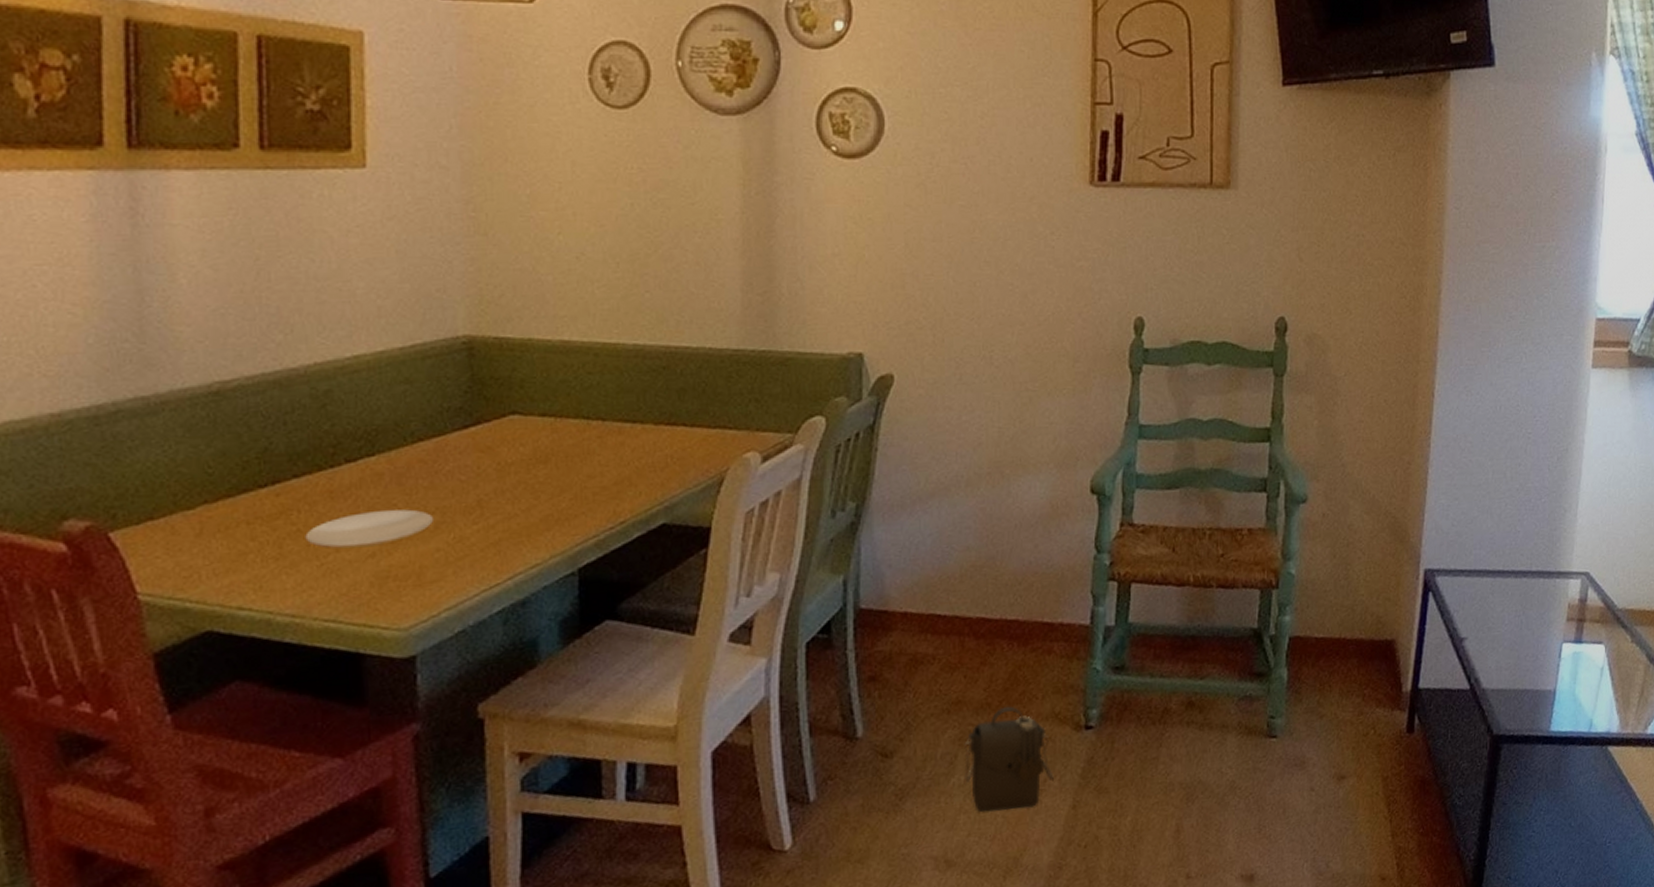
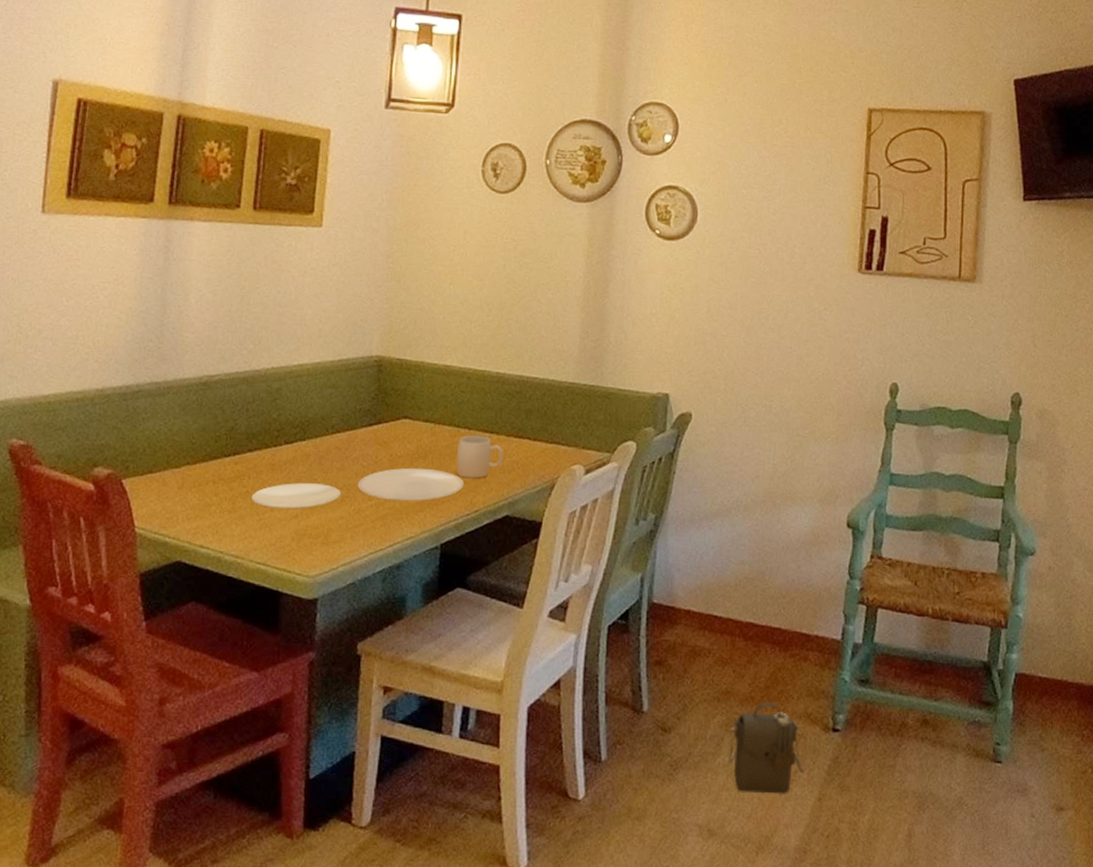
plate: none [456,475,603,522] -> present [357,468,464,502]
mug: none [589,427,653,483] -> present [456,435,504,479]

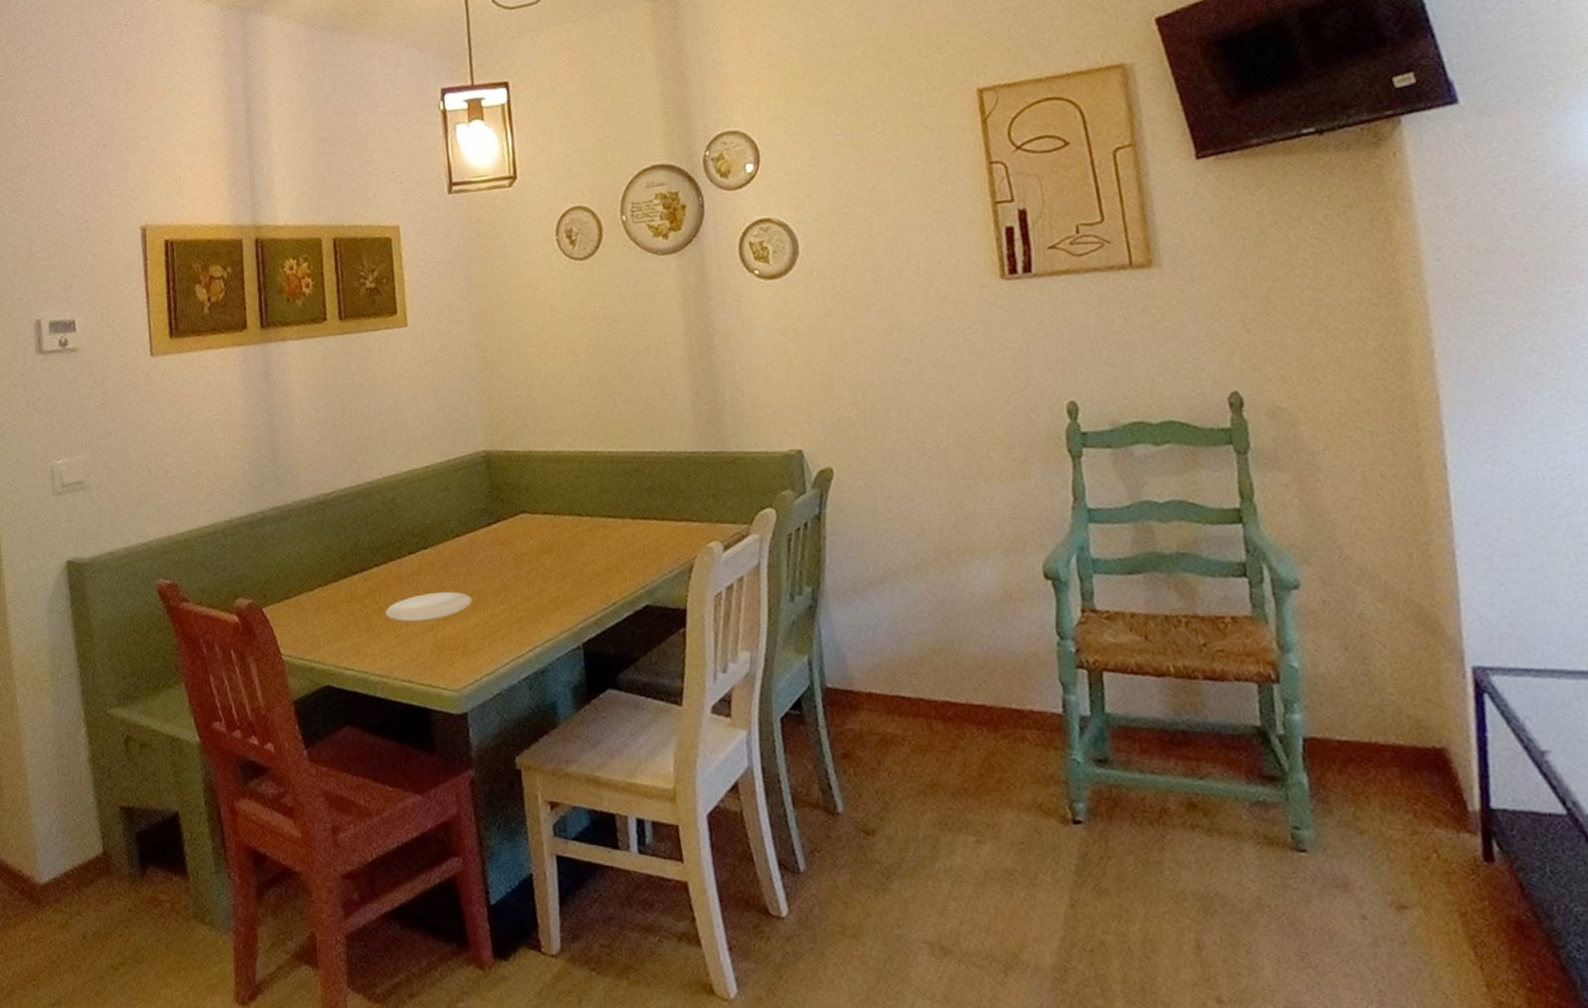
plate: present [357,468,464,502] -> none [487,564,596,603]
mug: present [456,435,504,479] -> none [582,522,633,570]
handbag: present [728,702,804,794] -> none [945,793,1046,902]

